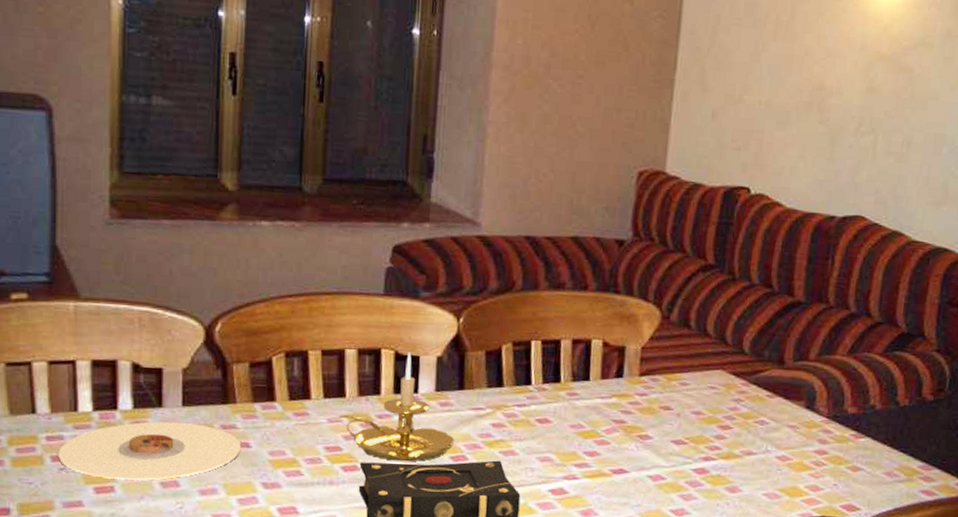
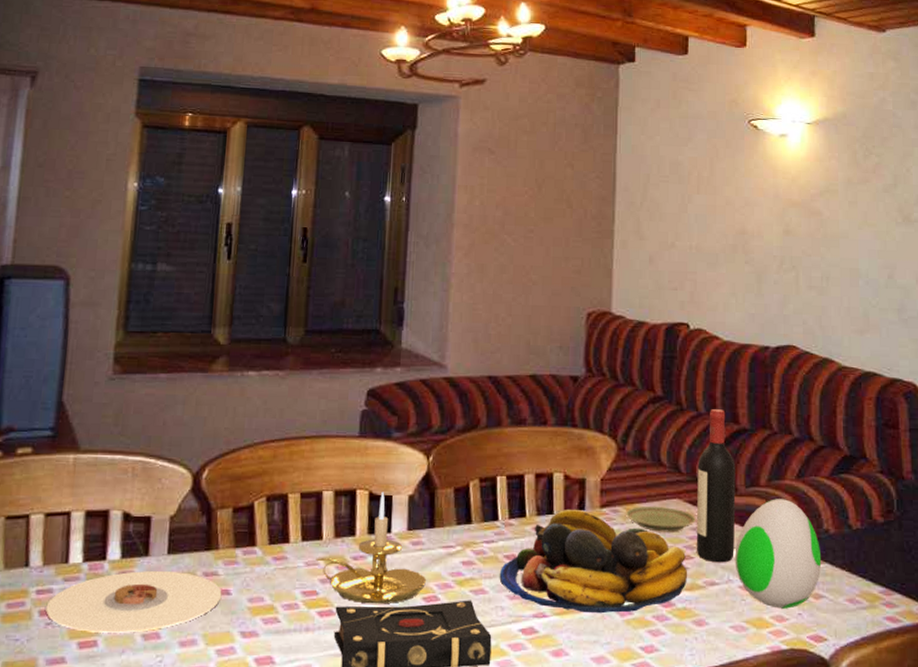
fruit bowl: none [530,376,726,478] -> present [499,509,688,614]
plate: none [664,375,739,403] -> present [625,505,696,533]
wine bottle: none [736,280,786,434] -> present [696,409,736,563]
decorative egg: none [774,373,864,480] -> present [735,499,822,609]

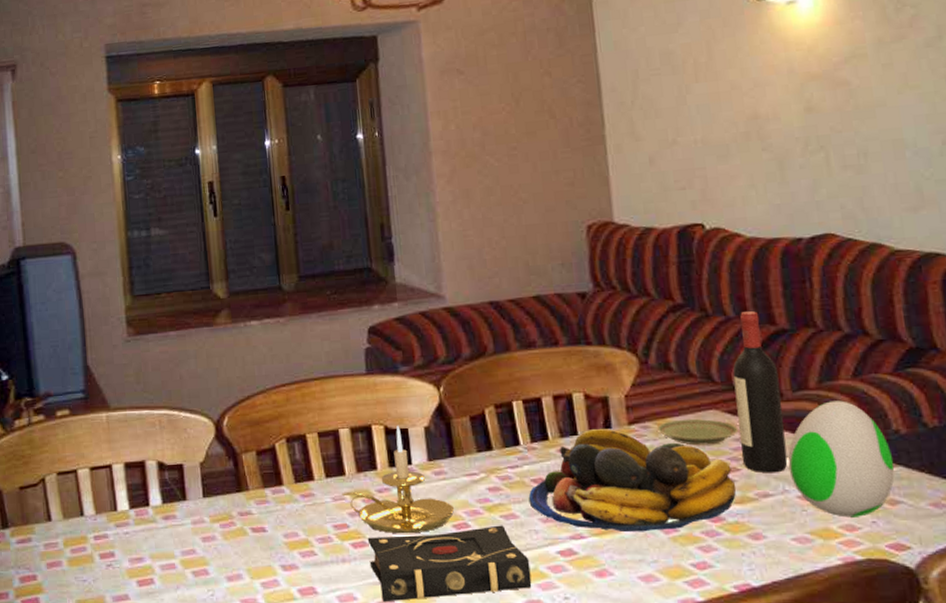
plate: present [46,570,222,633] -> none [104,512,259,571]

